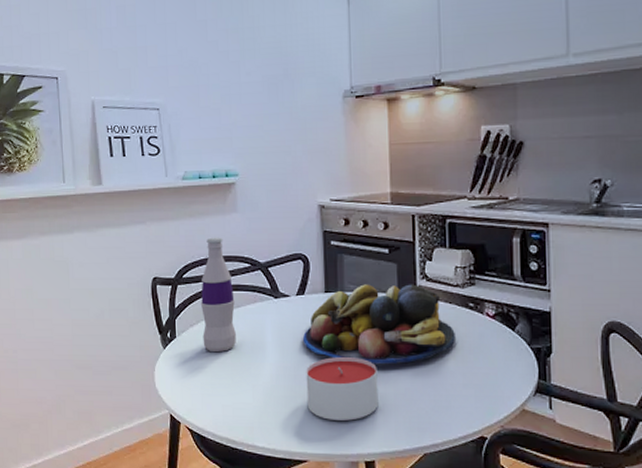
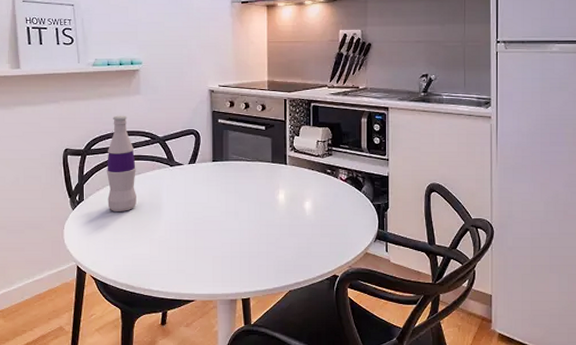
fruit bowl: present [303,284,455,365] -> none [194,155,316,220]
candle: present [306,356,378,421] -> none [195,213,254,266]

